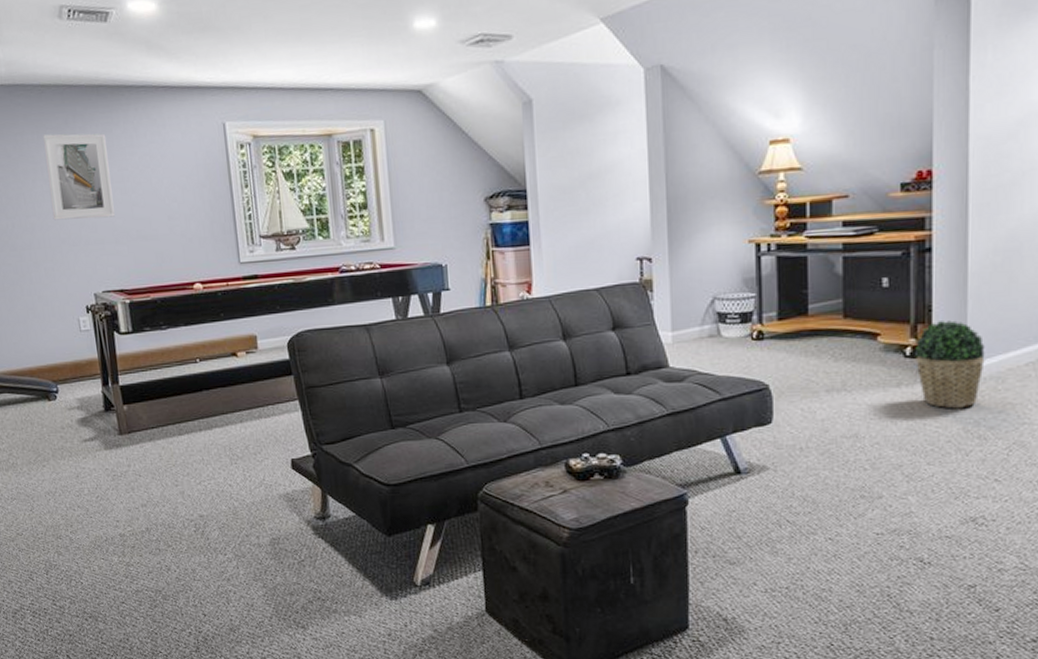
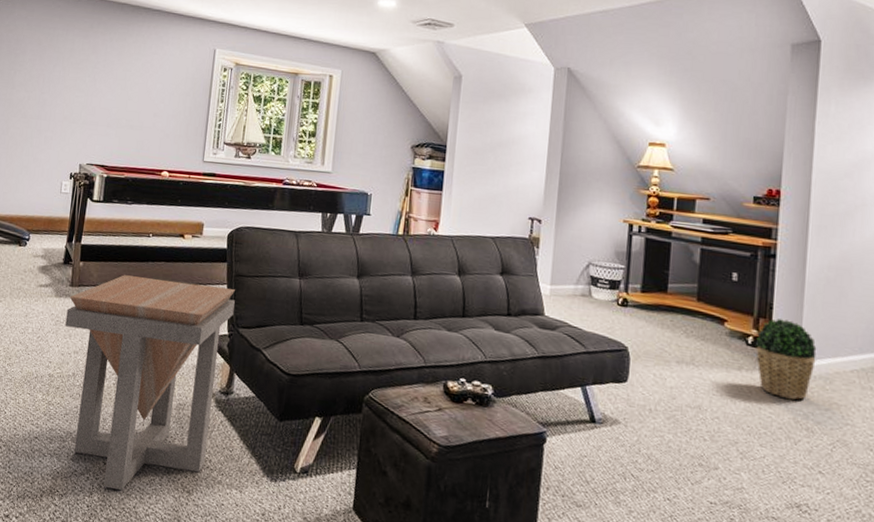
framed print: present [43,133,115,221] -> none [62,33,120,106]
side table: none [121,404,315,640] -> present [65,275,236,490]

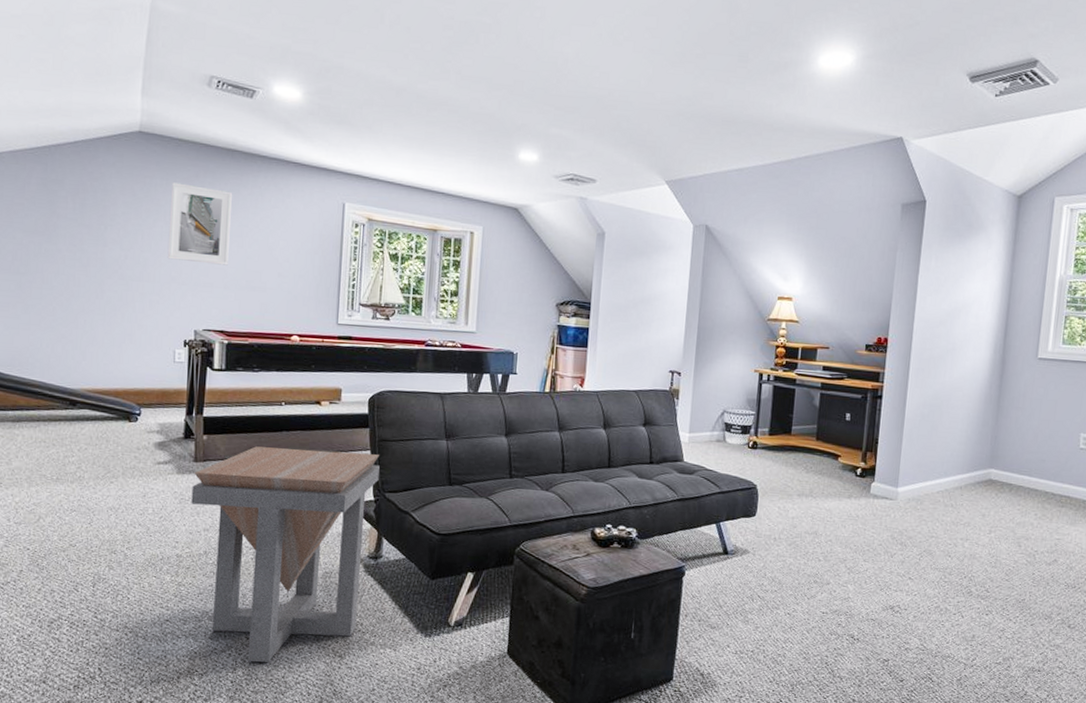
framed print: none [62,33,120,106] -> present [167,182,232,266]
potted plant: present [756,319,817,401] -> none [863,452,912,521]

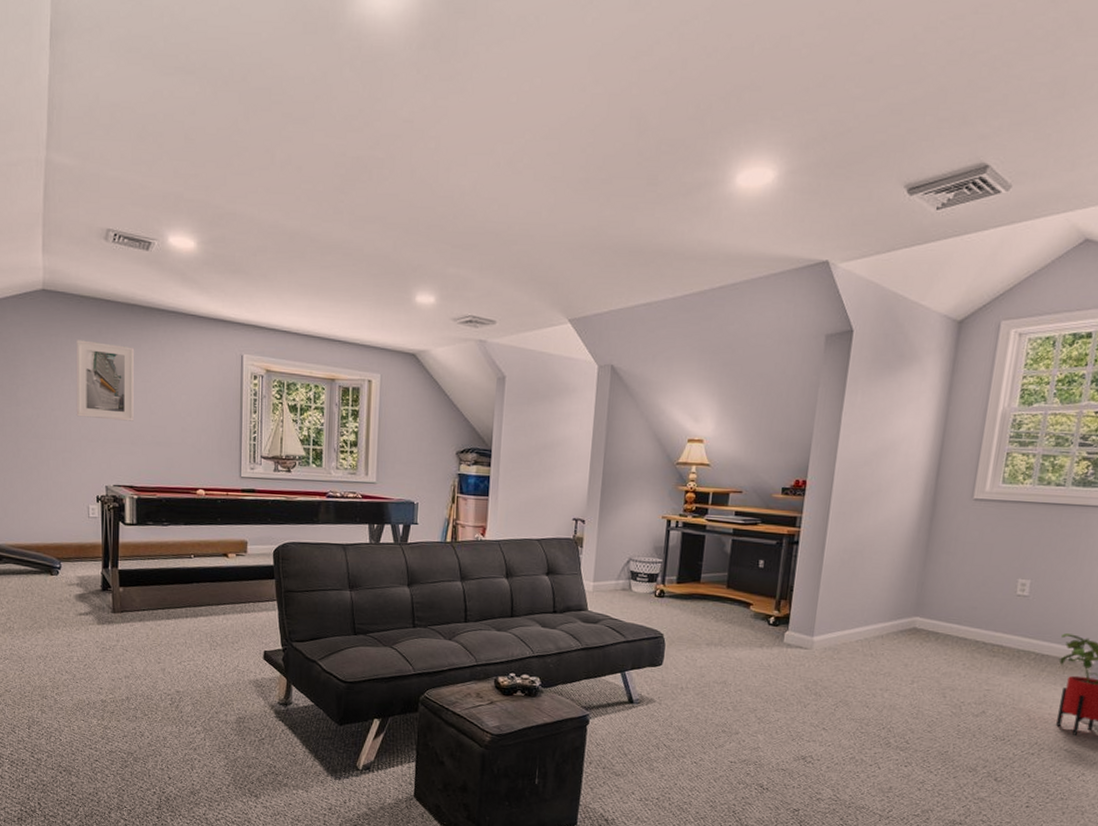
side table: present [191,446,380,663] -> none [112,598,287,801]

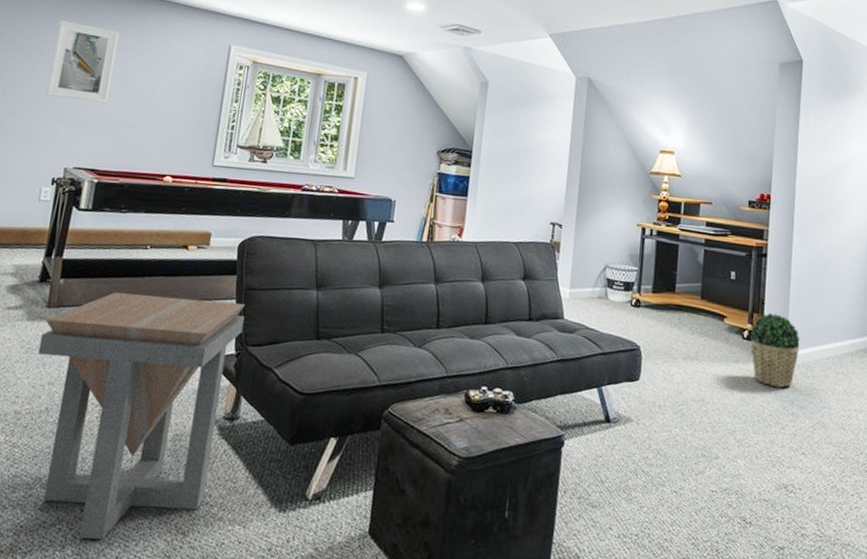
side table: none [112,598,287,801] -> present [38,292,246,540]
potted plant: none [776,599,829,670] -> present [750,313,800,388]

